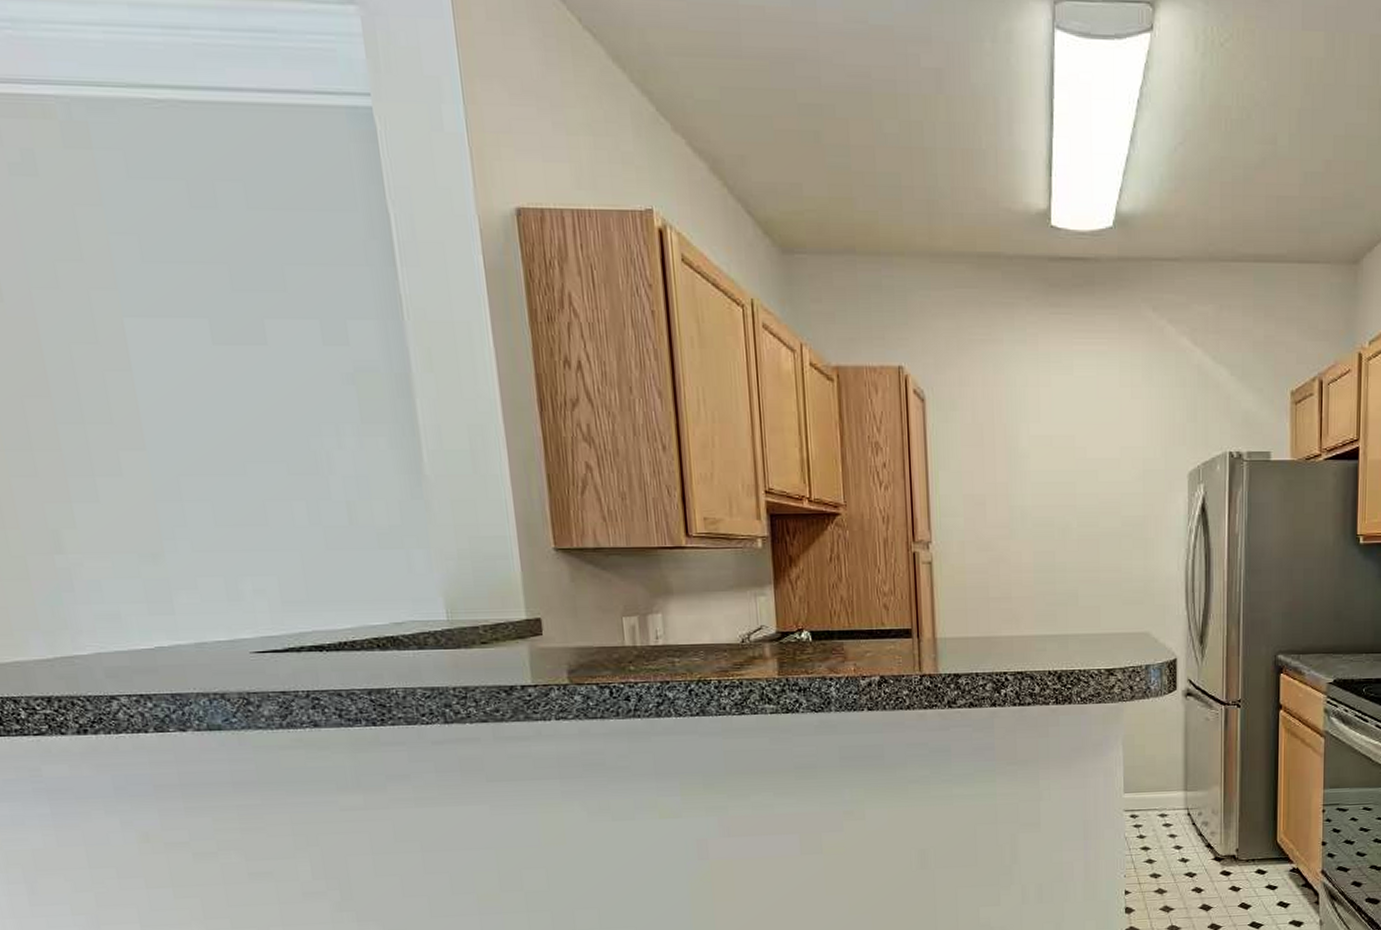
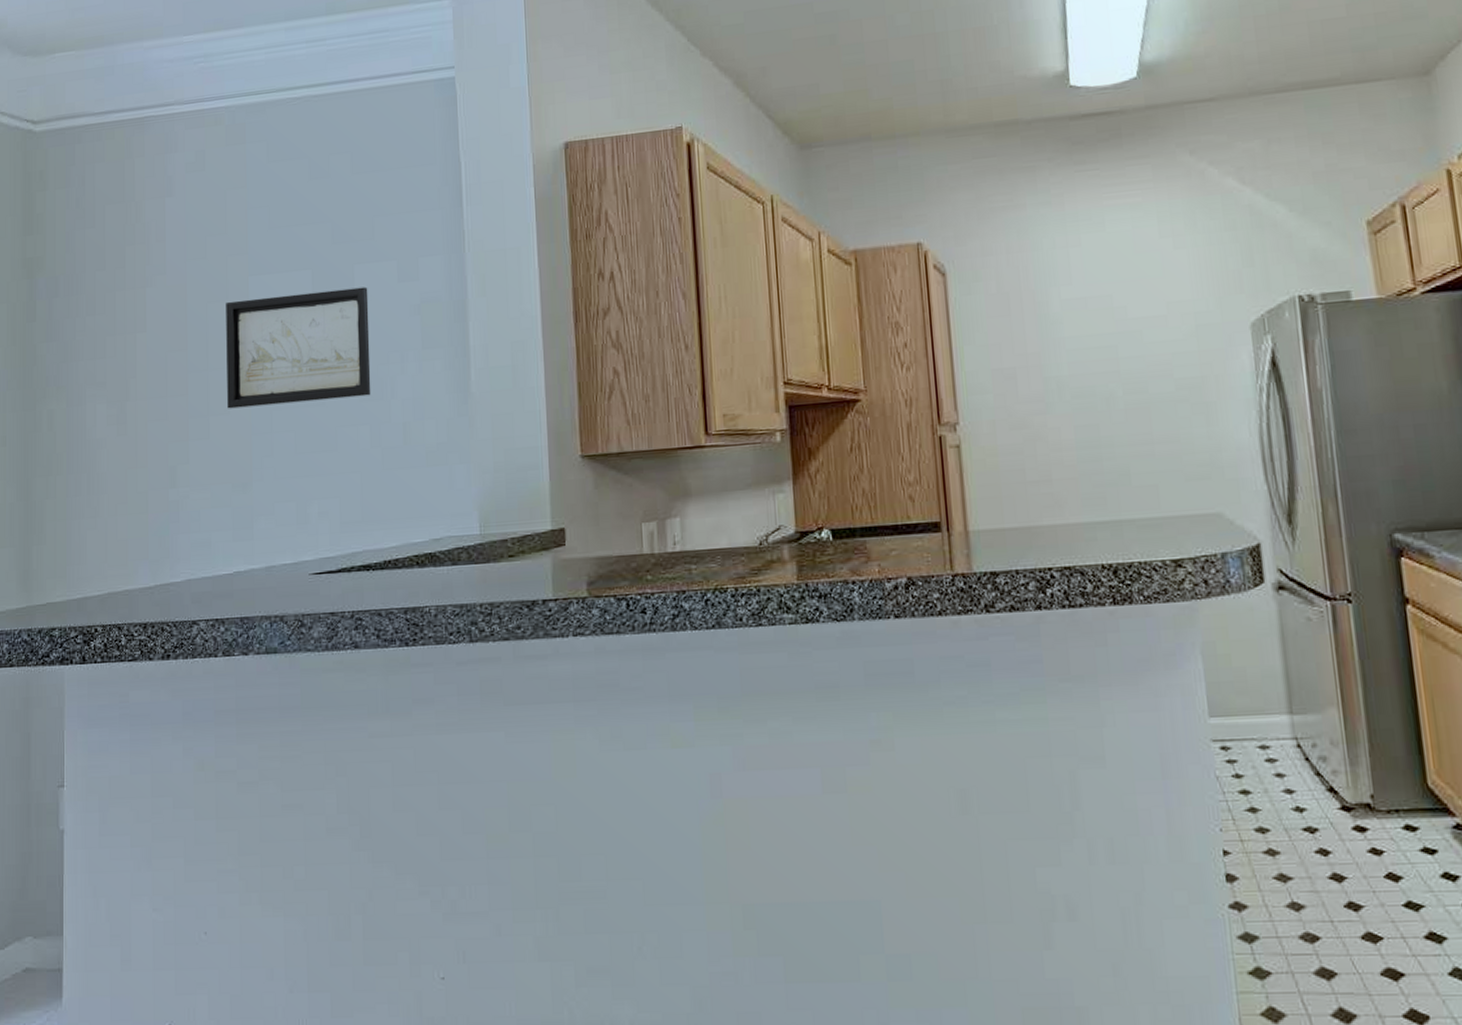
wall art: none [96,344,304,470] -> present [226,286,371,409]

